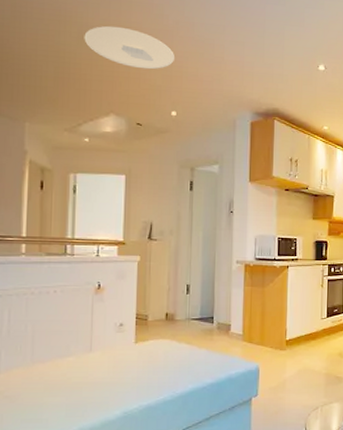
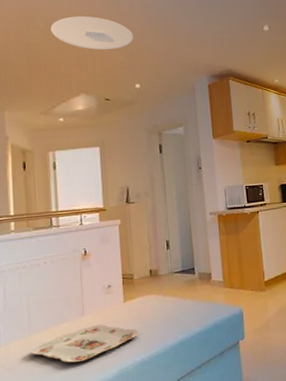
serving tray: none [31,363,147,398] -> present [30,324,139,363]

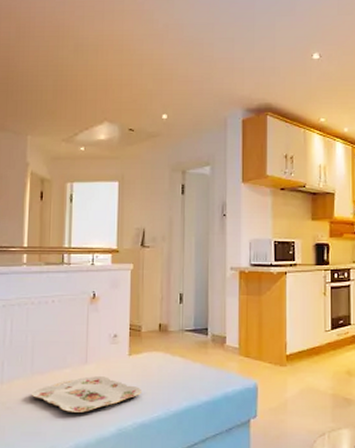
ceiling light: present [50,16,134,50] -> none [80,36,166,75]

